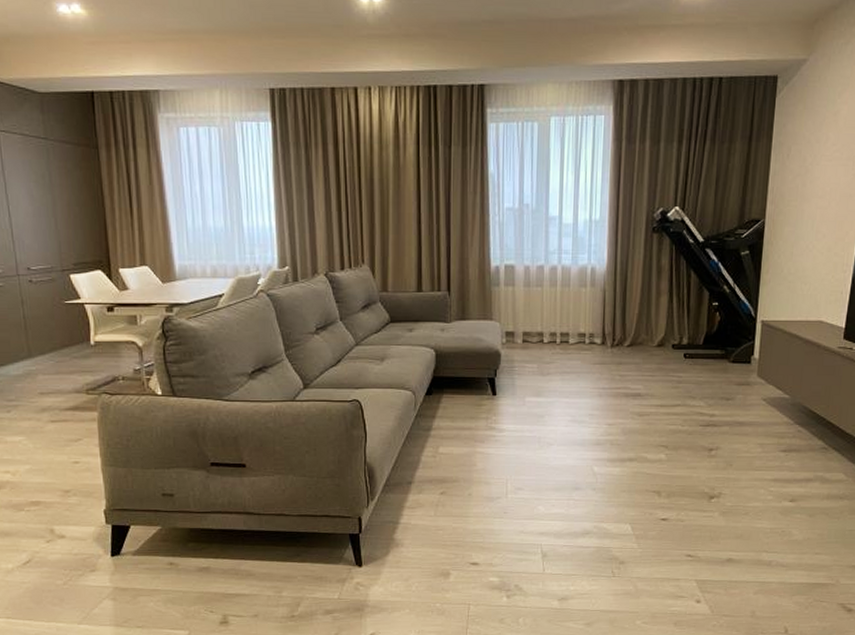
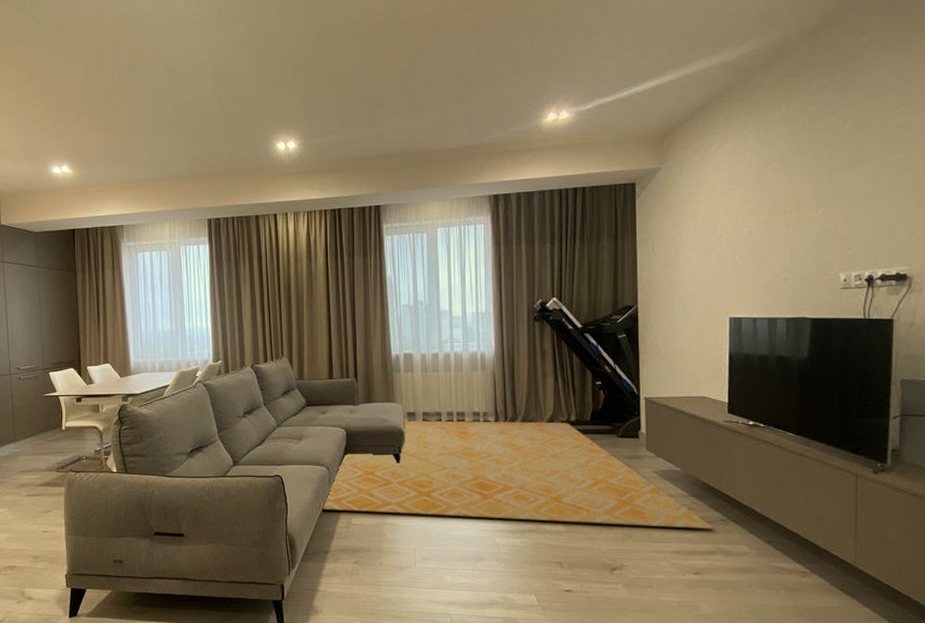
rug: none [408,341,815,458] -> present [323,420,714,530]

